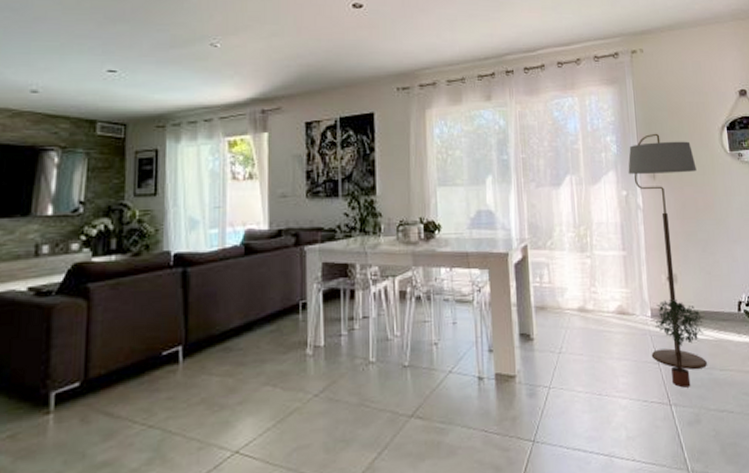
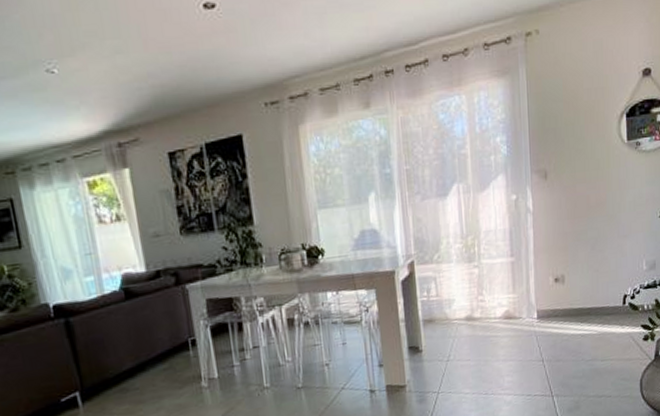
floor lamp: present [628,133,707,369] -> none [518,128,591,363]
potted tree: present [654,299,704,388] -> none [540,299,589,380]

